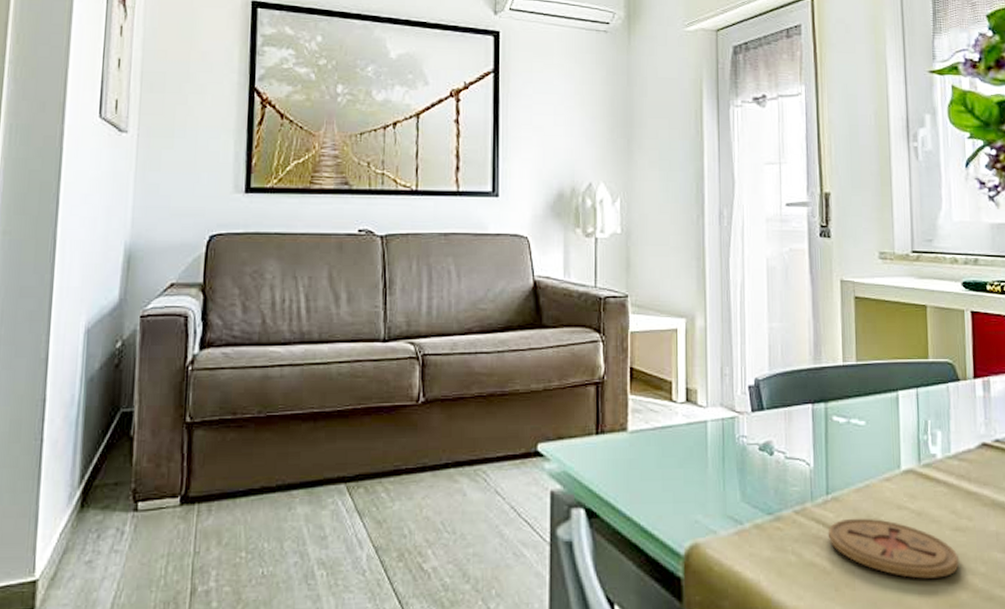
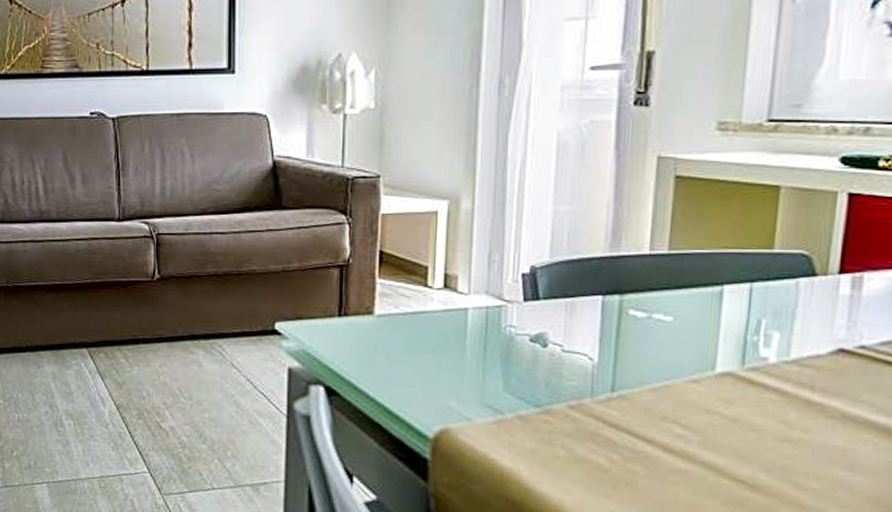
coaster: present [828,518,960,579] -> none [608,417,784,489]

